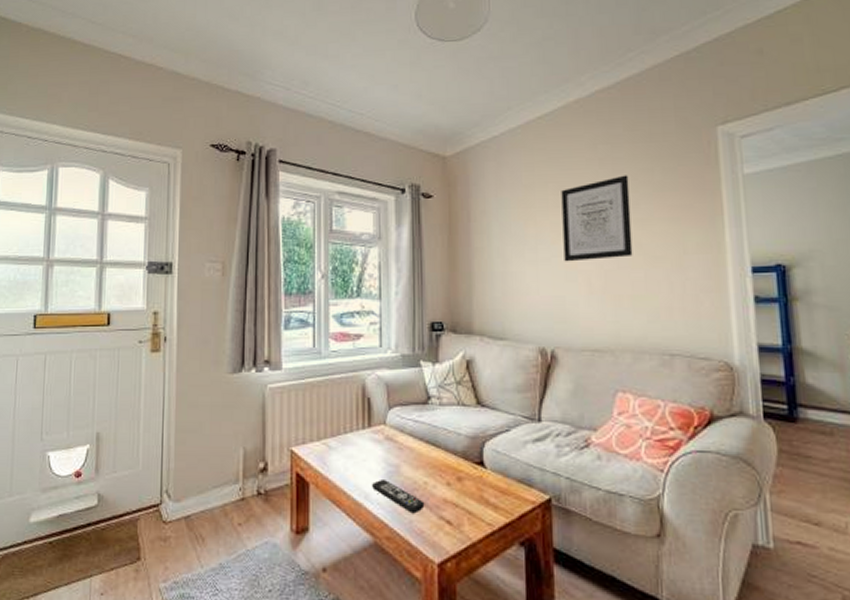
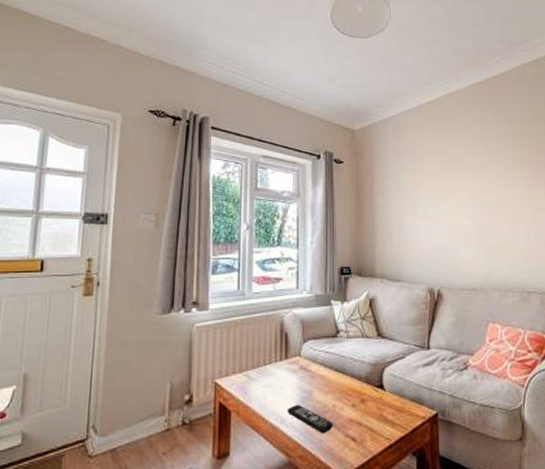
wall art: present [561,175,633,262] -> none [445,150,500,218]

